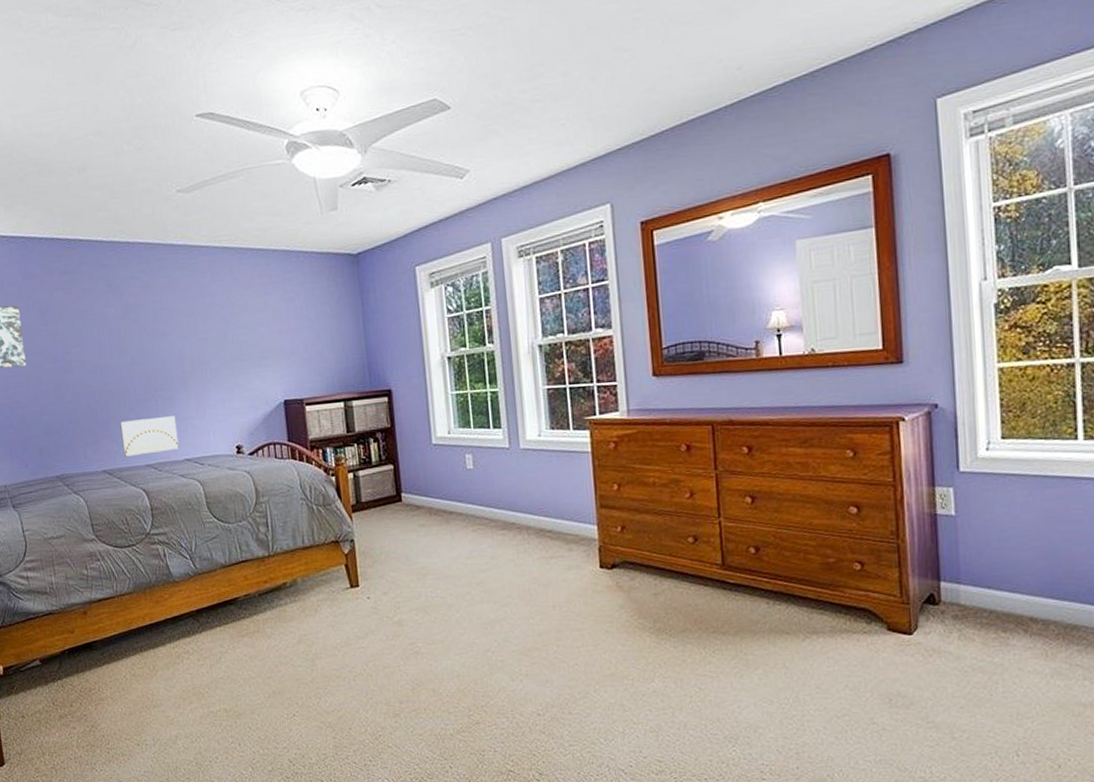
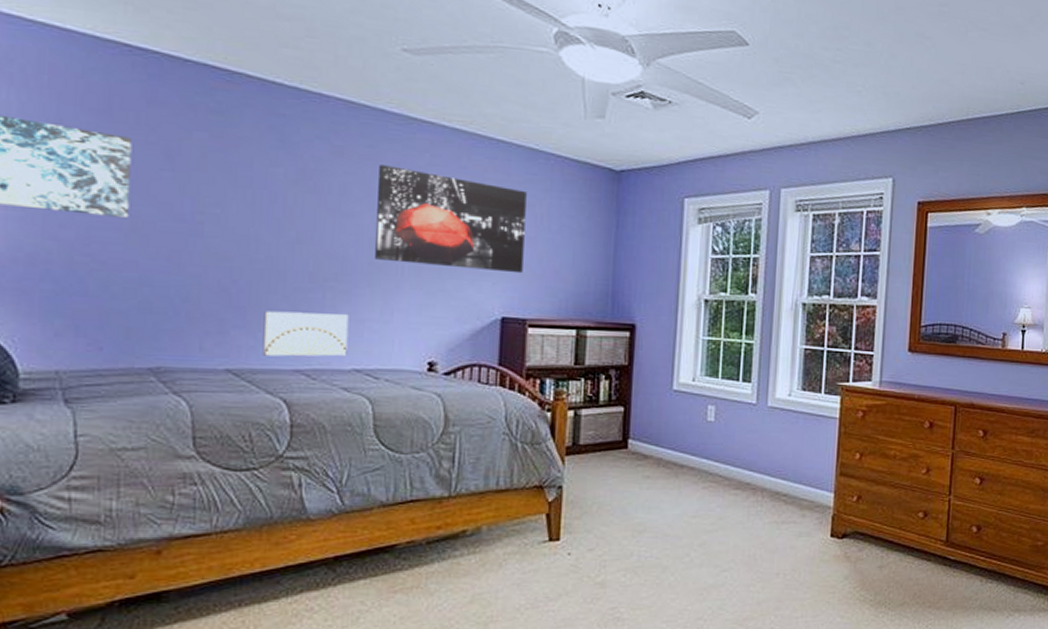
wall art: none [176,288,294,368] -> present [375,165,527,274]

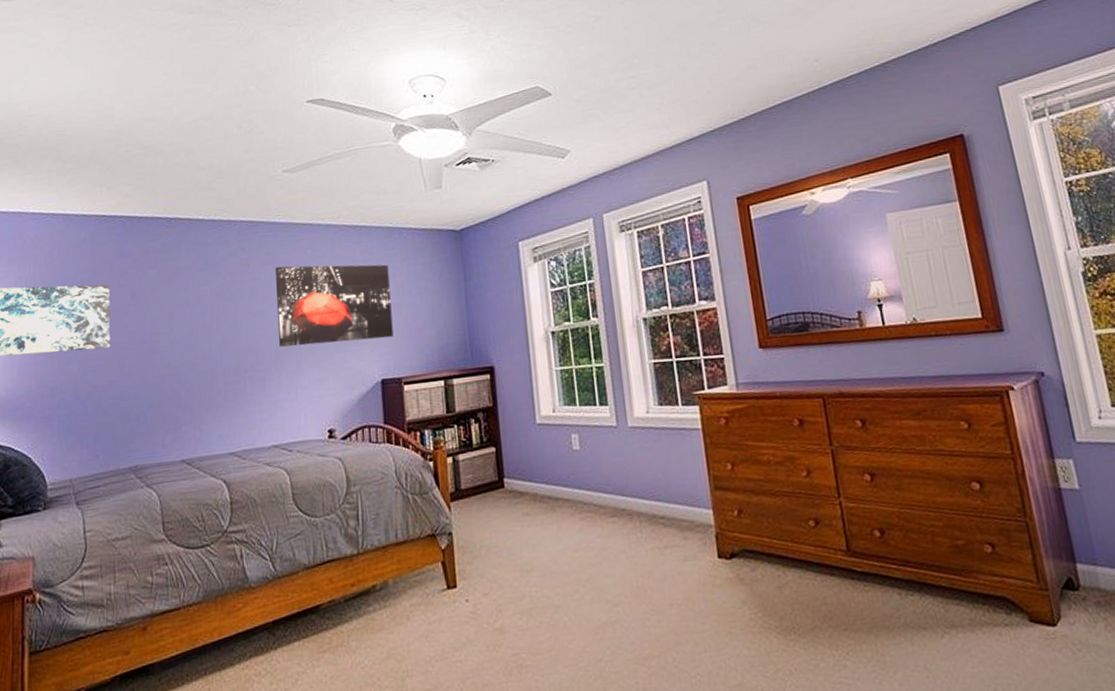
wall art: present [262,311,349,357] -> none [204,398,267,444]

